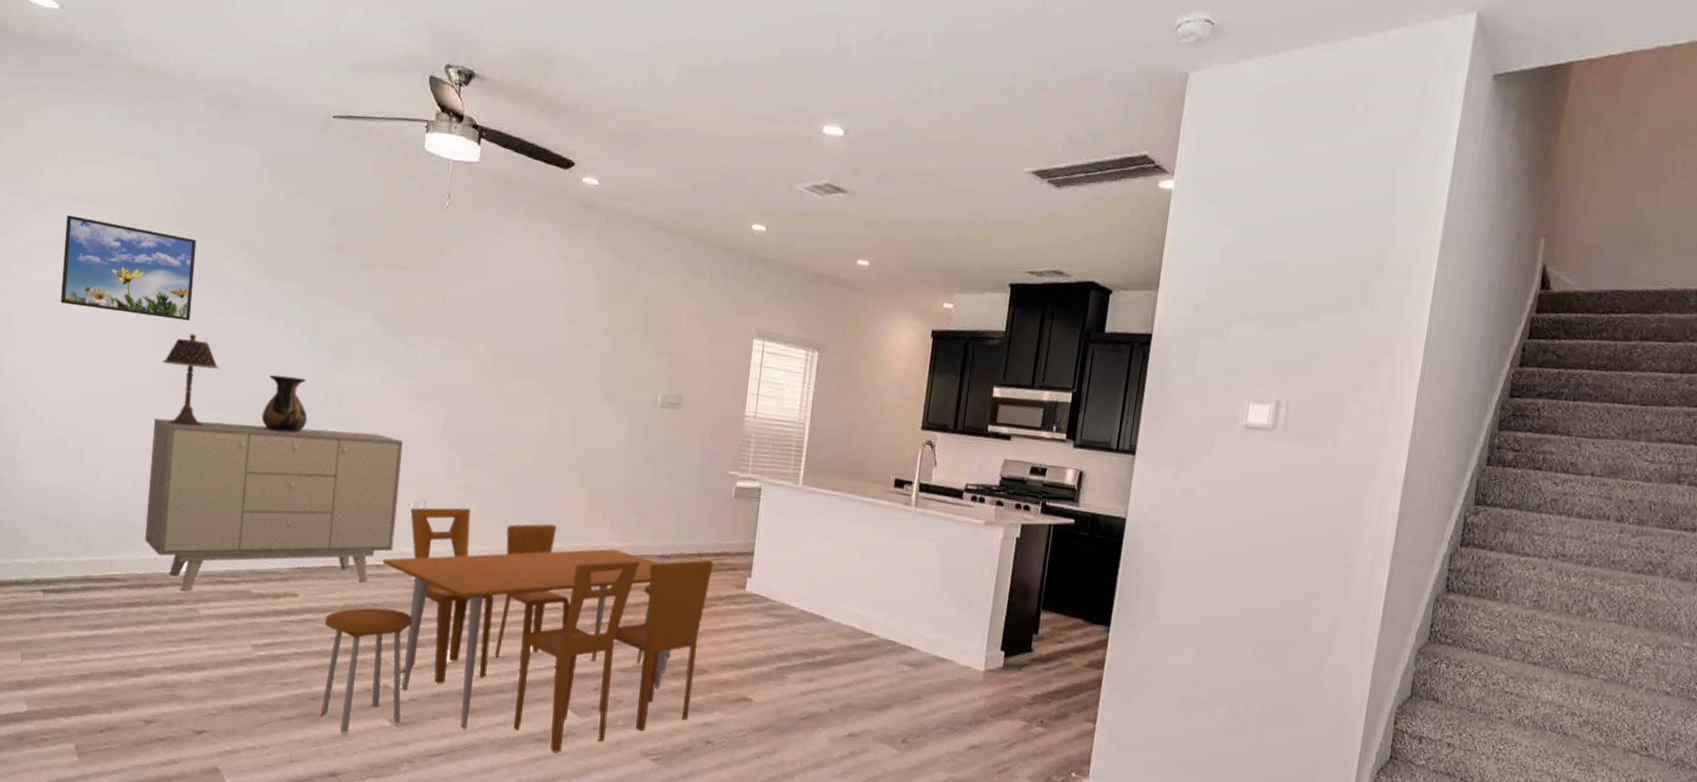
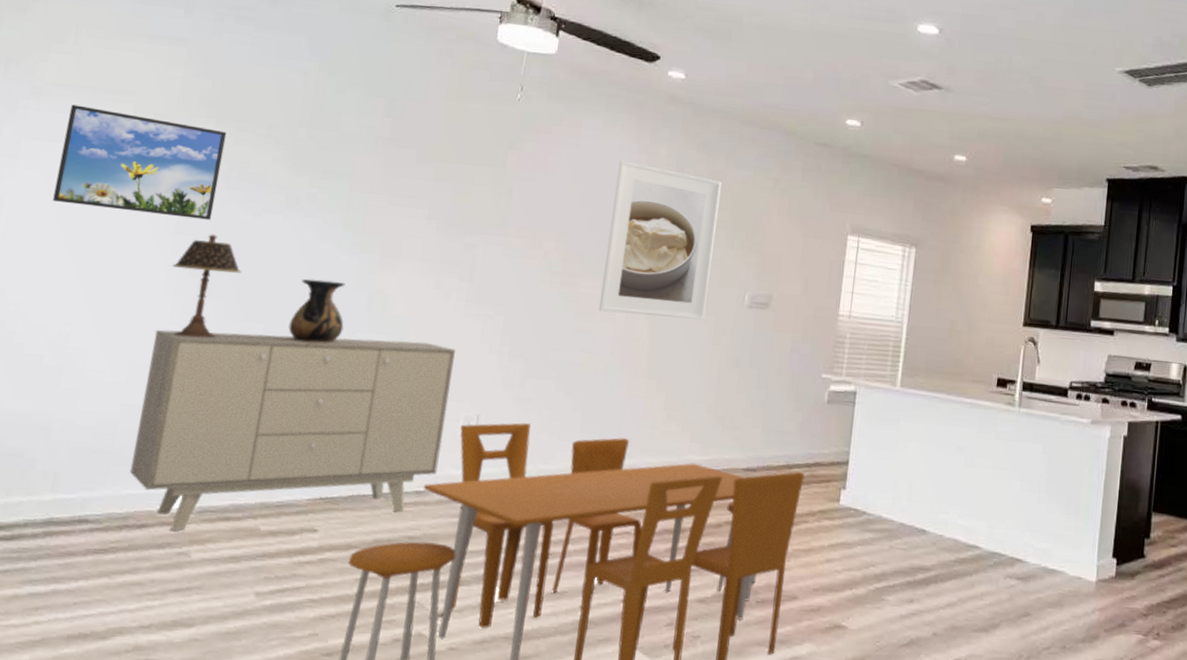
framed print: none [526,265,635,418] -> present [599,160,722,320]

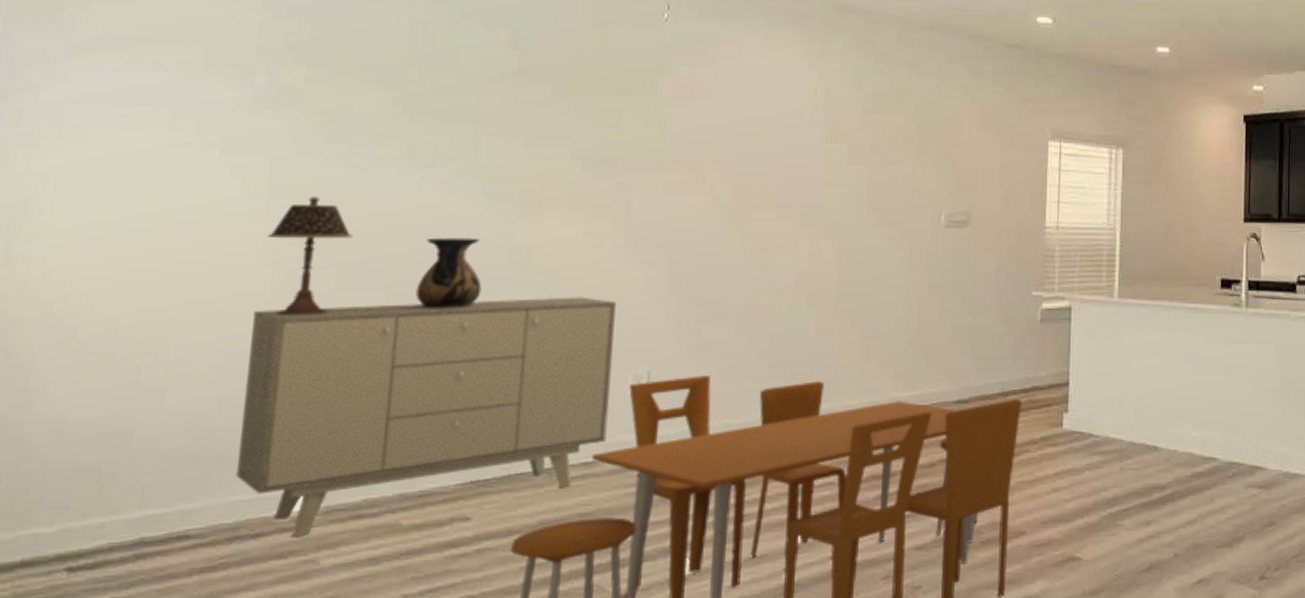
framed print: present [52,104,227,220] -> none [110,60,321,181]
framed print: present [599,160,722,320] -> none [778,78,905,246]

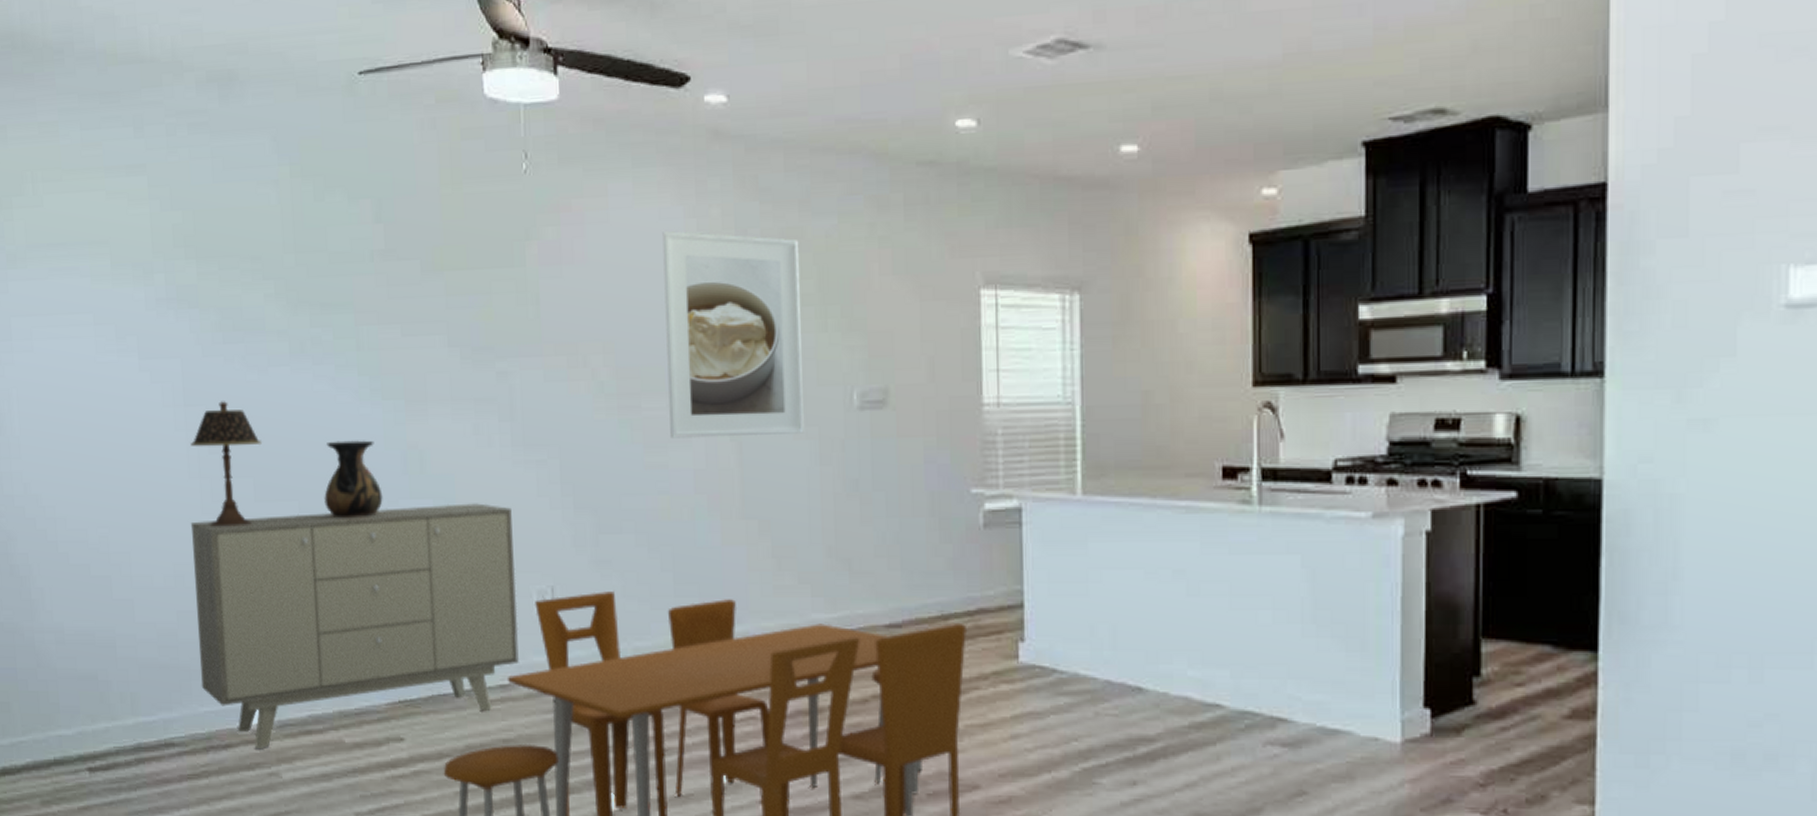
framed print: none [778,78,905,246] -> present [662,231,804,438]

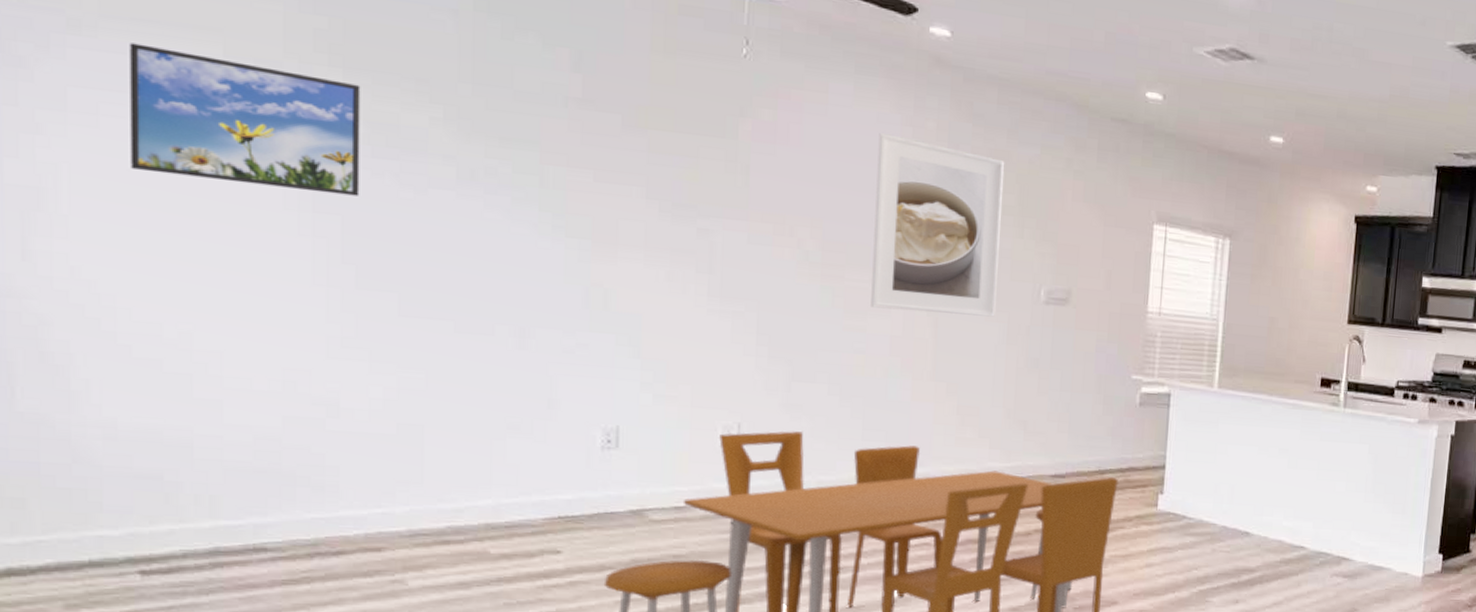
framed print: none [48,267,217,387] -> present [130,43,361,196]
table lamp: present [190,401,262,527] -> none [318,213,413,339]
sideboard: present [190,503,519,750] -> none [309,328,702,558]
vase: present [321,440,383,519] -> none [481,268,558,345]

